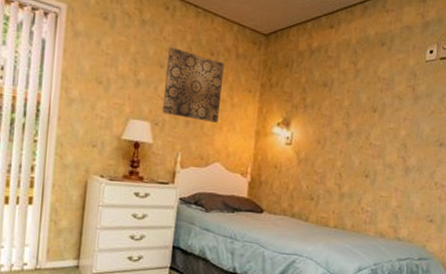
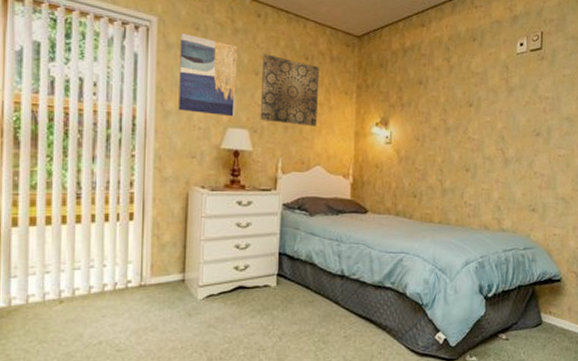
wall art: none [82,22,144,109] -> present [178,33,237,117]

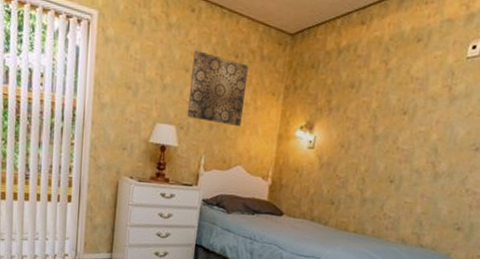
wall art: present [178,33,237,117] -> none [113,27,170,113]

